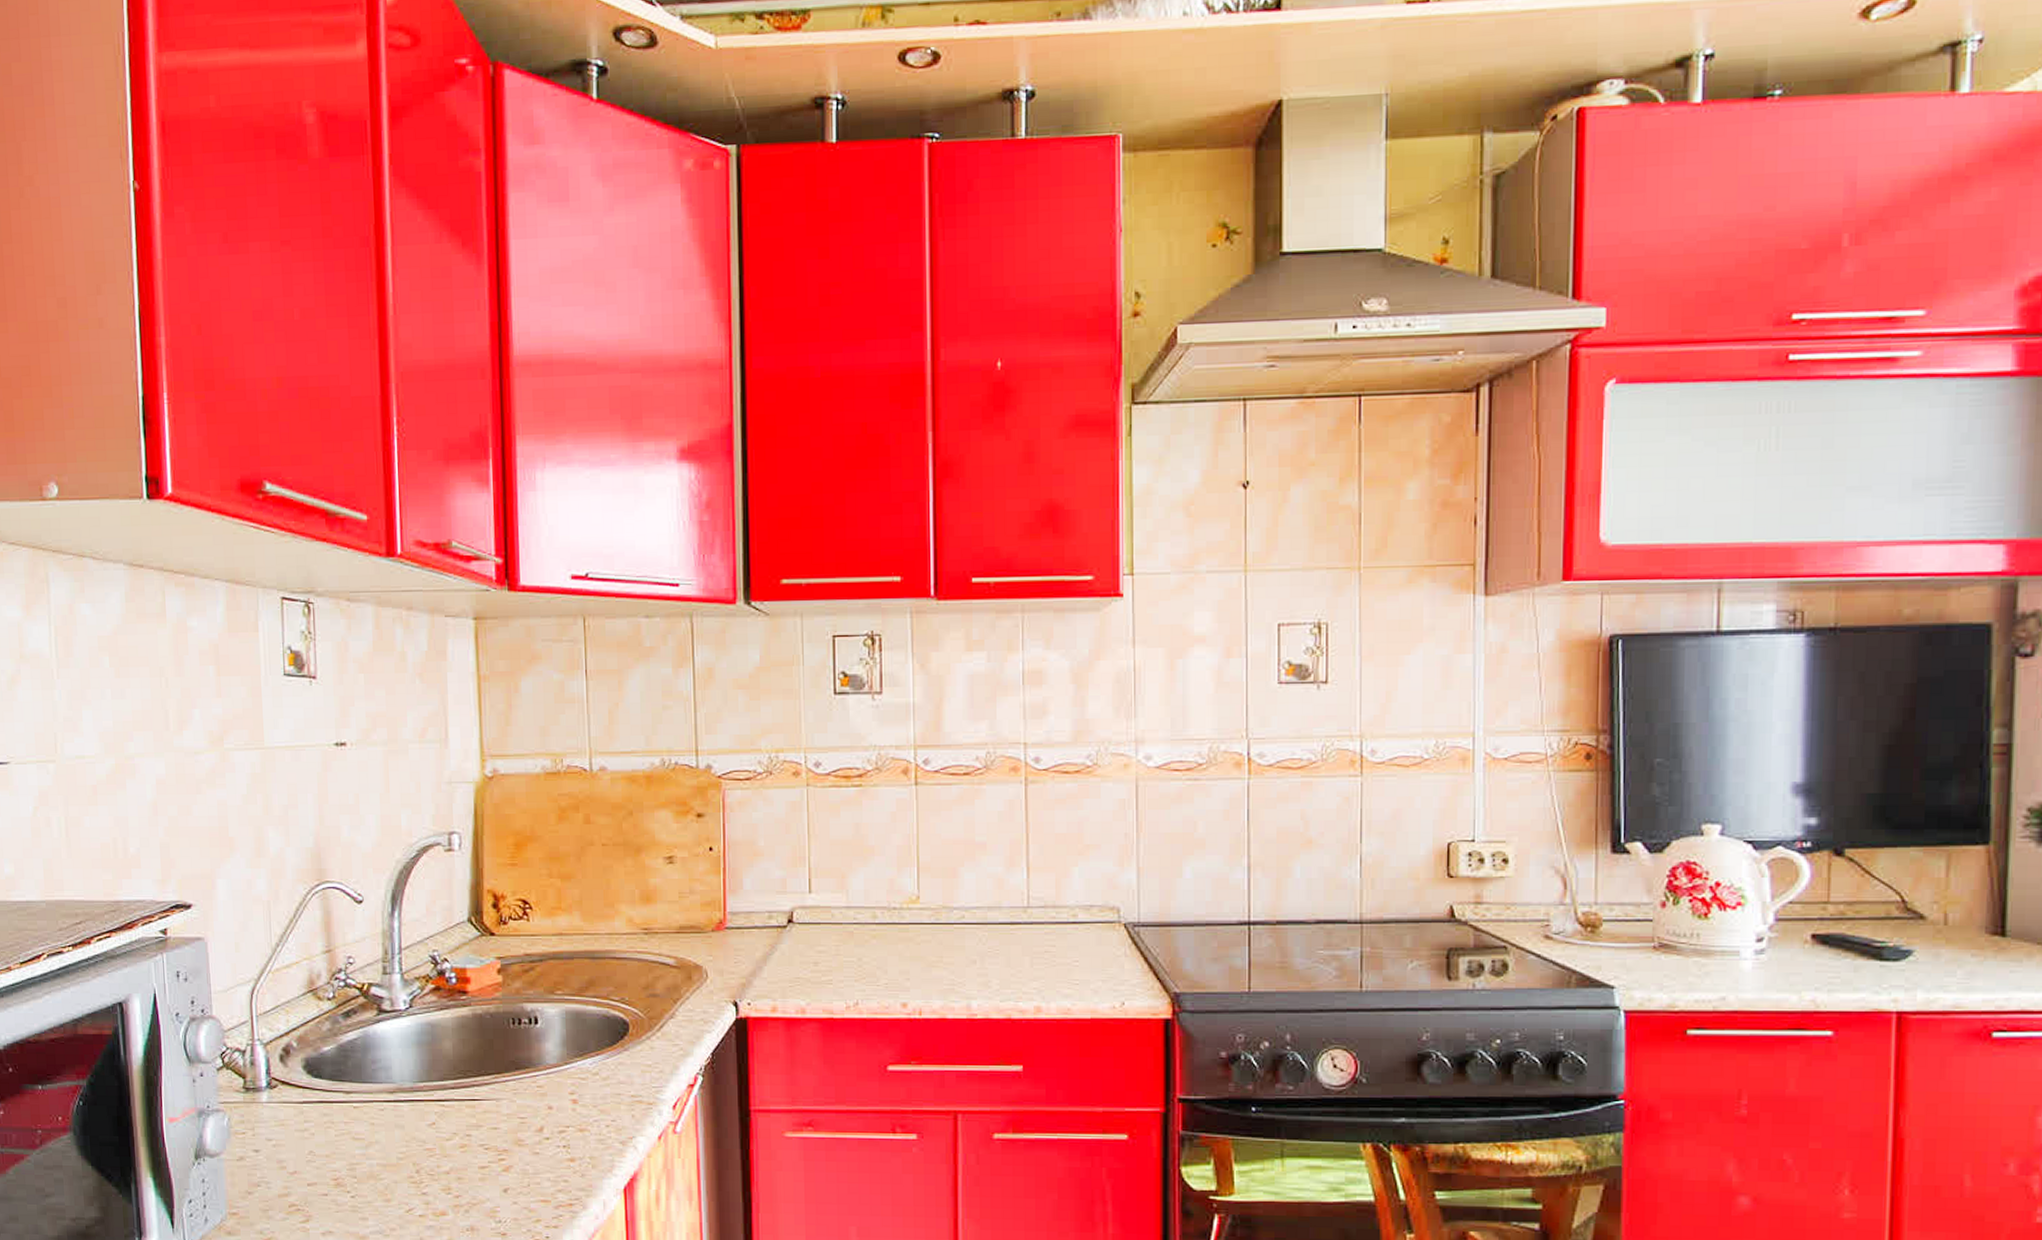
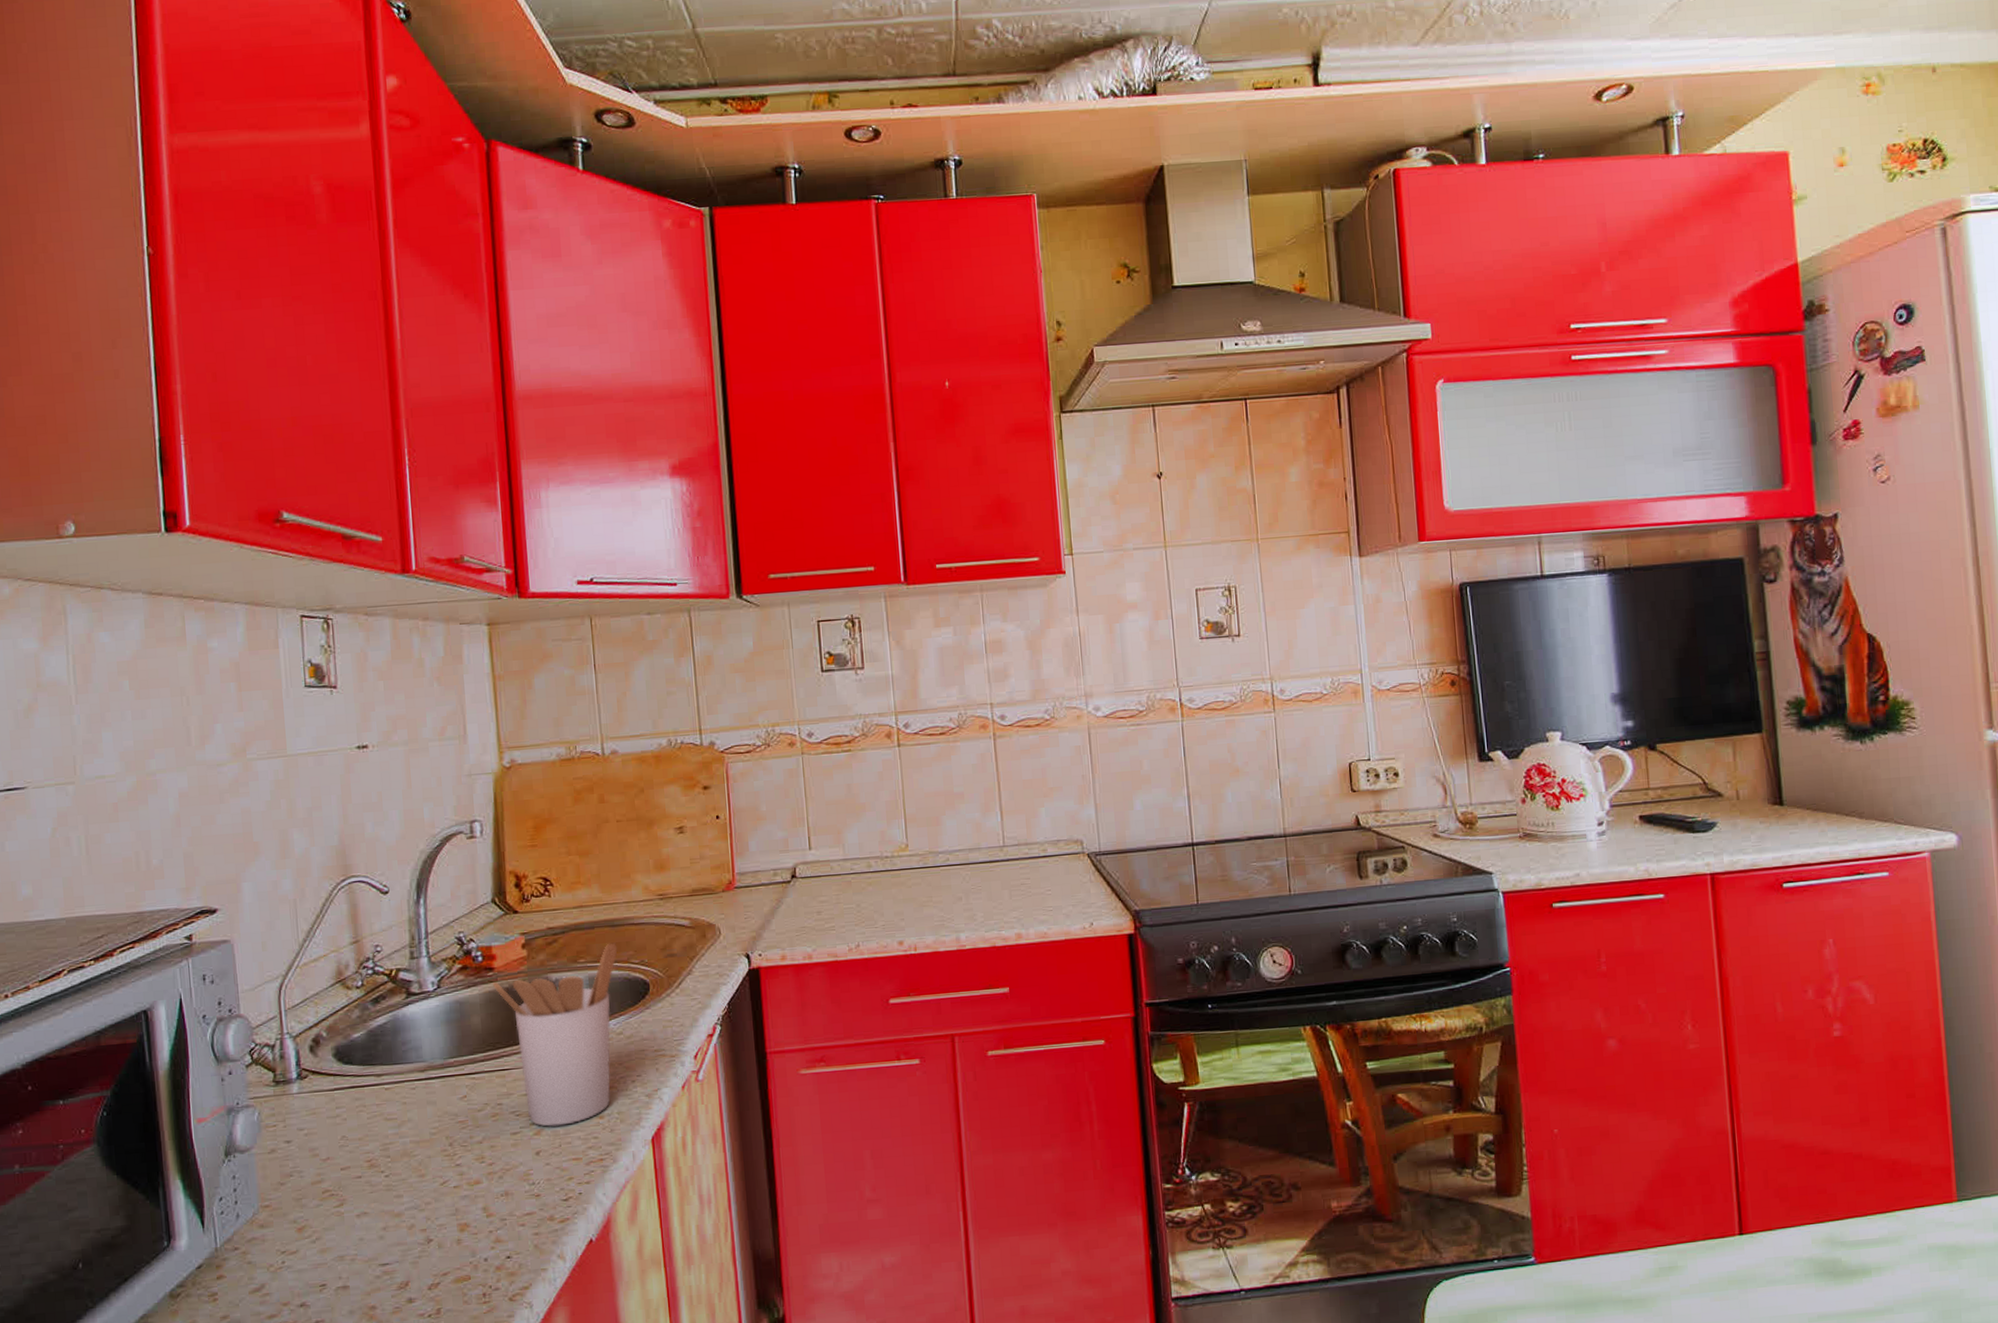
utensil holder: none [465,976,597,1165] -> present [492,943,618,1127]

